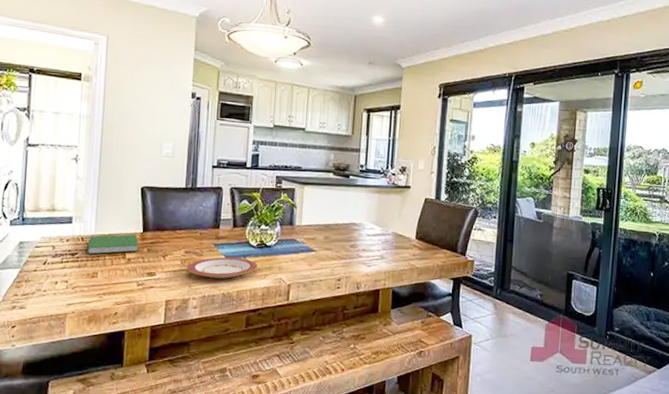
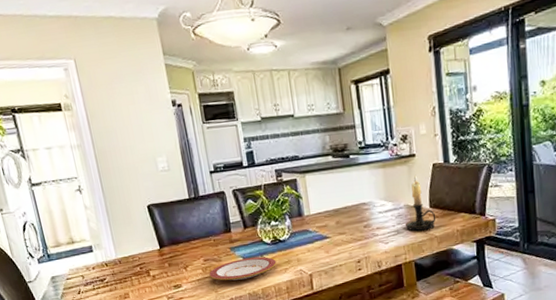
hardcover book: present [87,234,139,255] -> none [112,252,161,278]
candle holder: none [389,205,420,260] -> present [405,174,436,231]

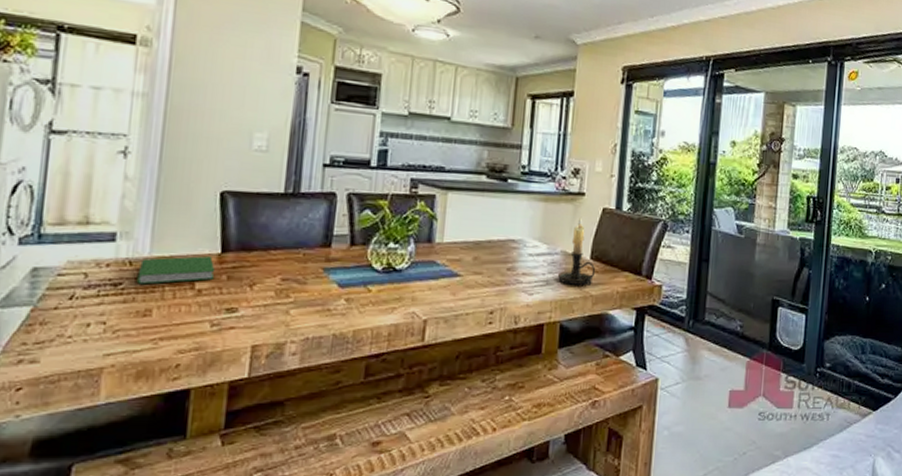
hardcover book: none [112,252,161,278] -> present [136,256,216,285]
plate: present [209,257,277,281] -> none [283,285,383,314]

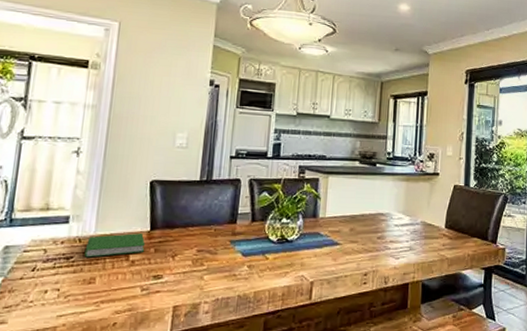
candle holder: present [557,216,596,286] -> none [418,192,450,250]

